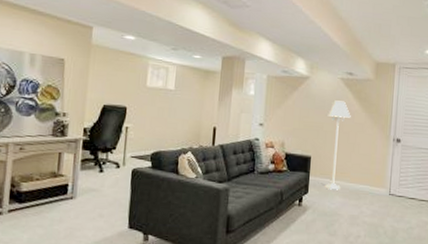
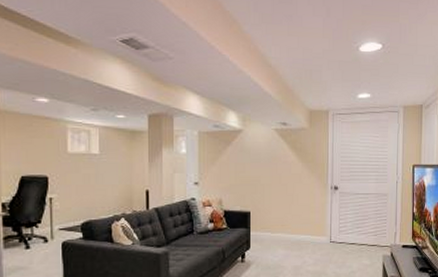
floor lamp: present [324,100,351,190] -> none [262,152,288,243]

